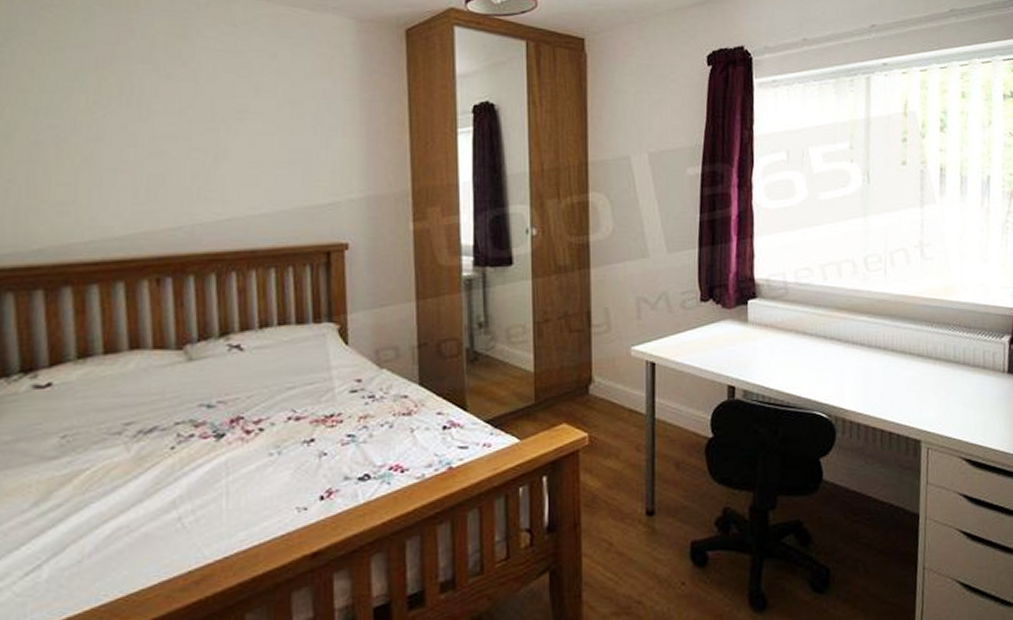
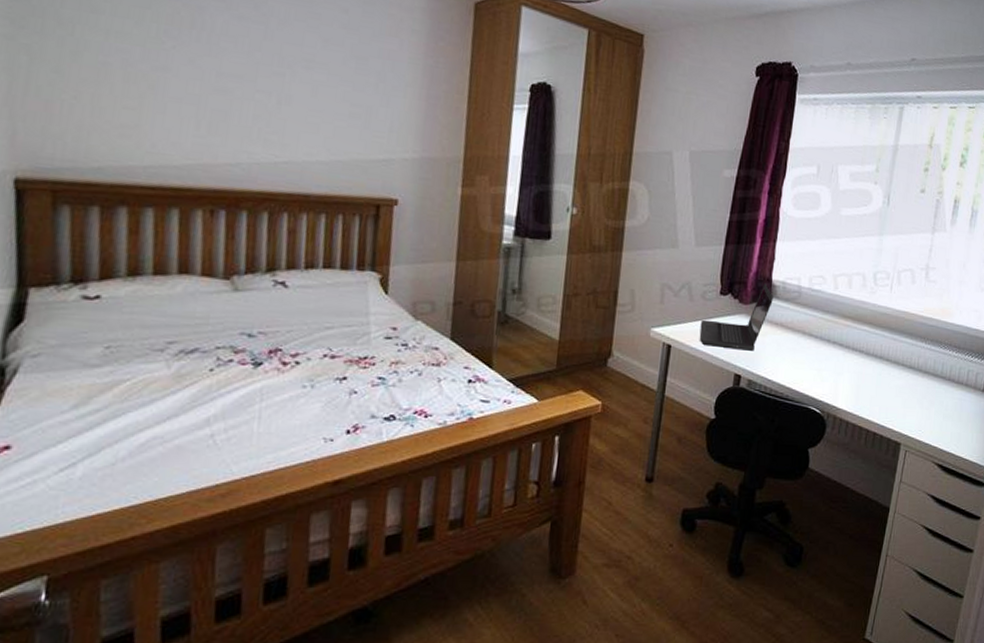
laptop computer: none [683,283,759,359] -> present [699,283,773,351]

